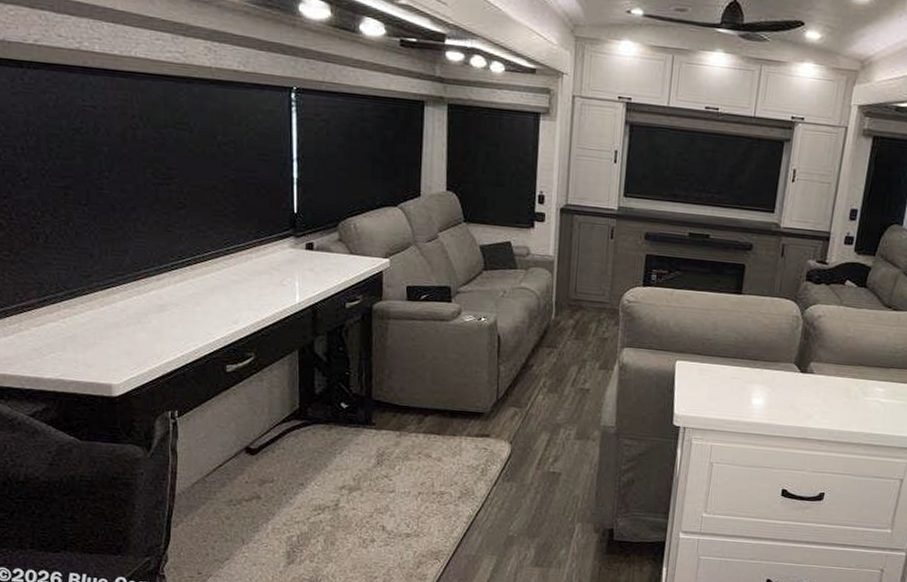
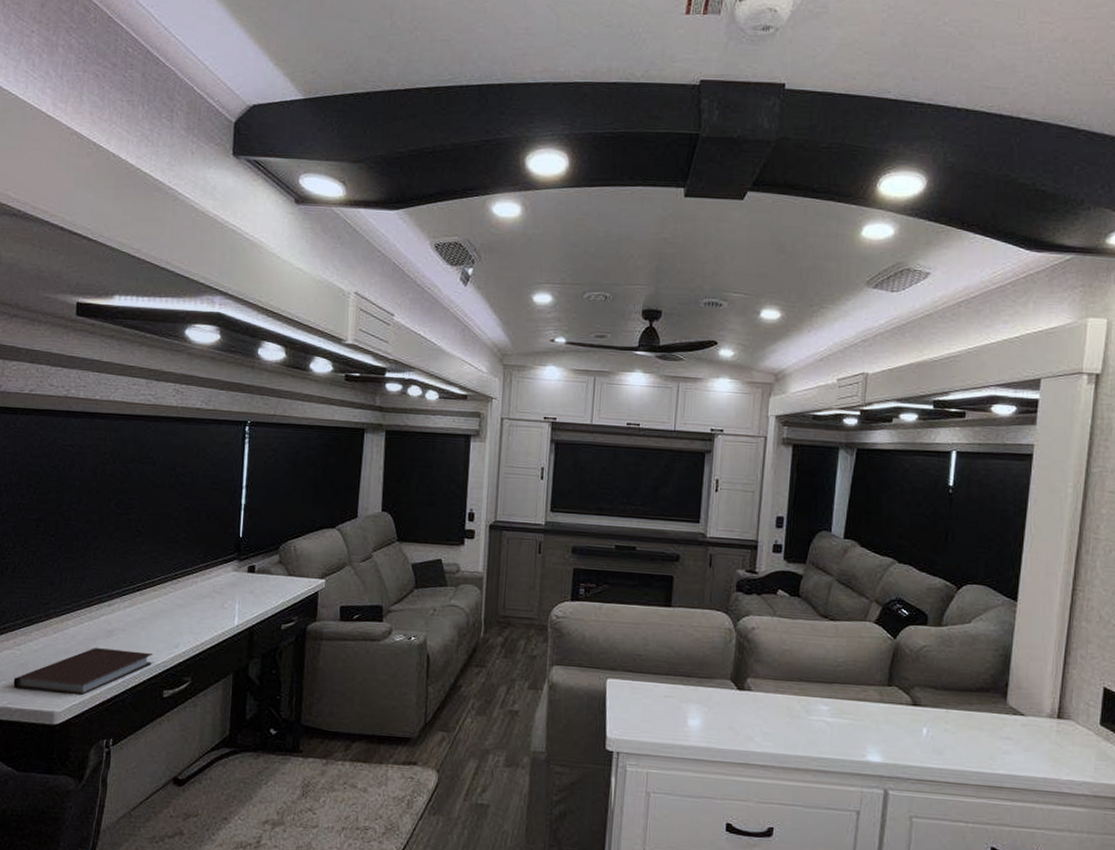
notebook: none [63,322,212,369] -> present [13,648,154,696]

